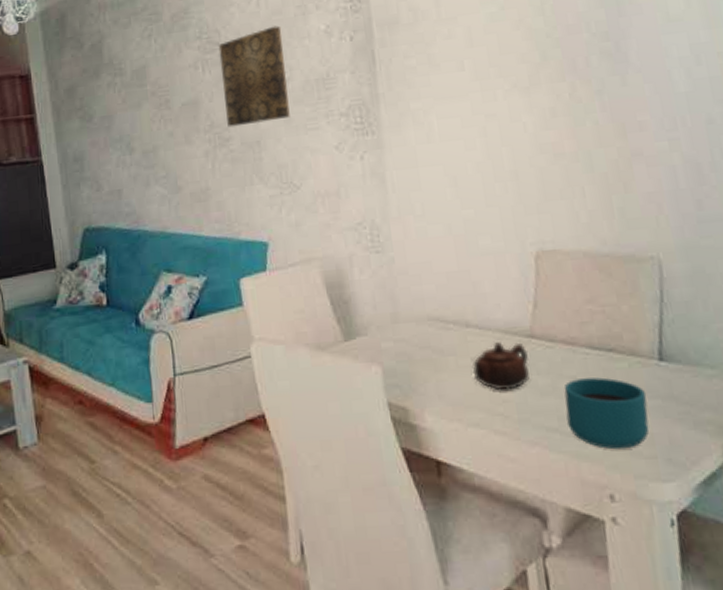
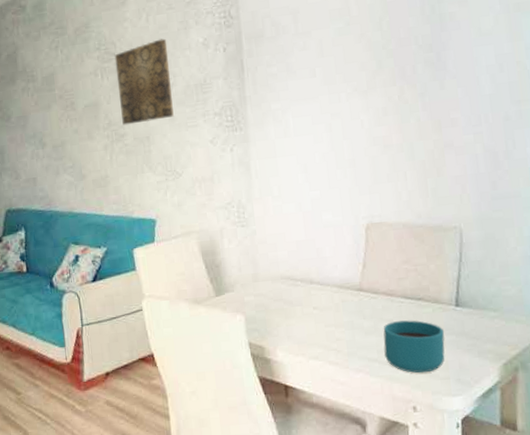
teapot: present [473,342,530,391] -> none [314,295,358,332]

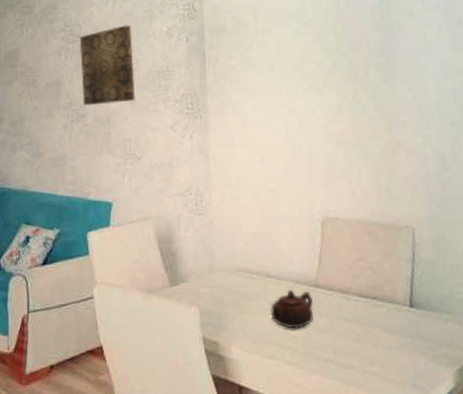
teapot: none [314,295,358,332] -> present [270,290,314,329]
cup: present [383,320,445,374] -> none [339,319,401,377]

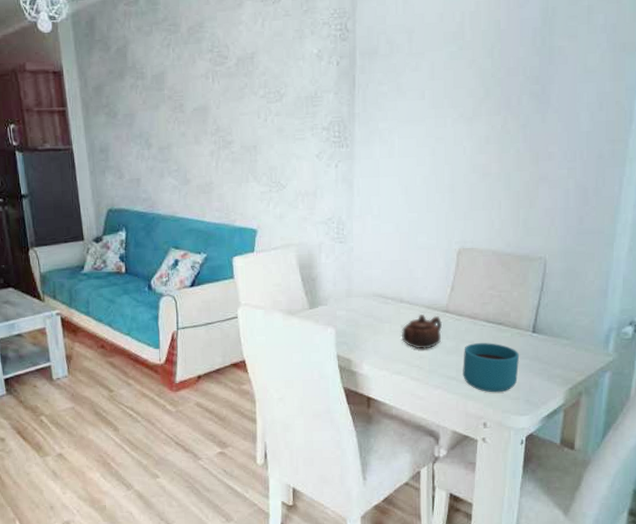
wall art: present [79,25,135,106] -> none [227,46,282,132]
cup: none [339,319,401,377] -> present [463,343,520,393]

